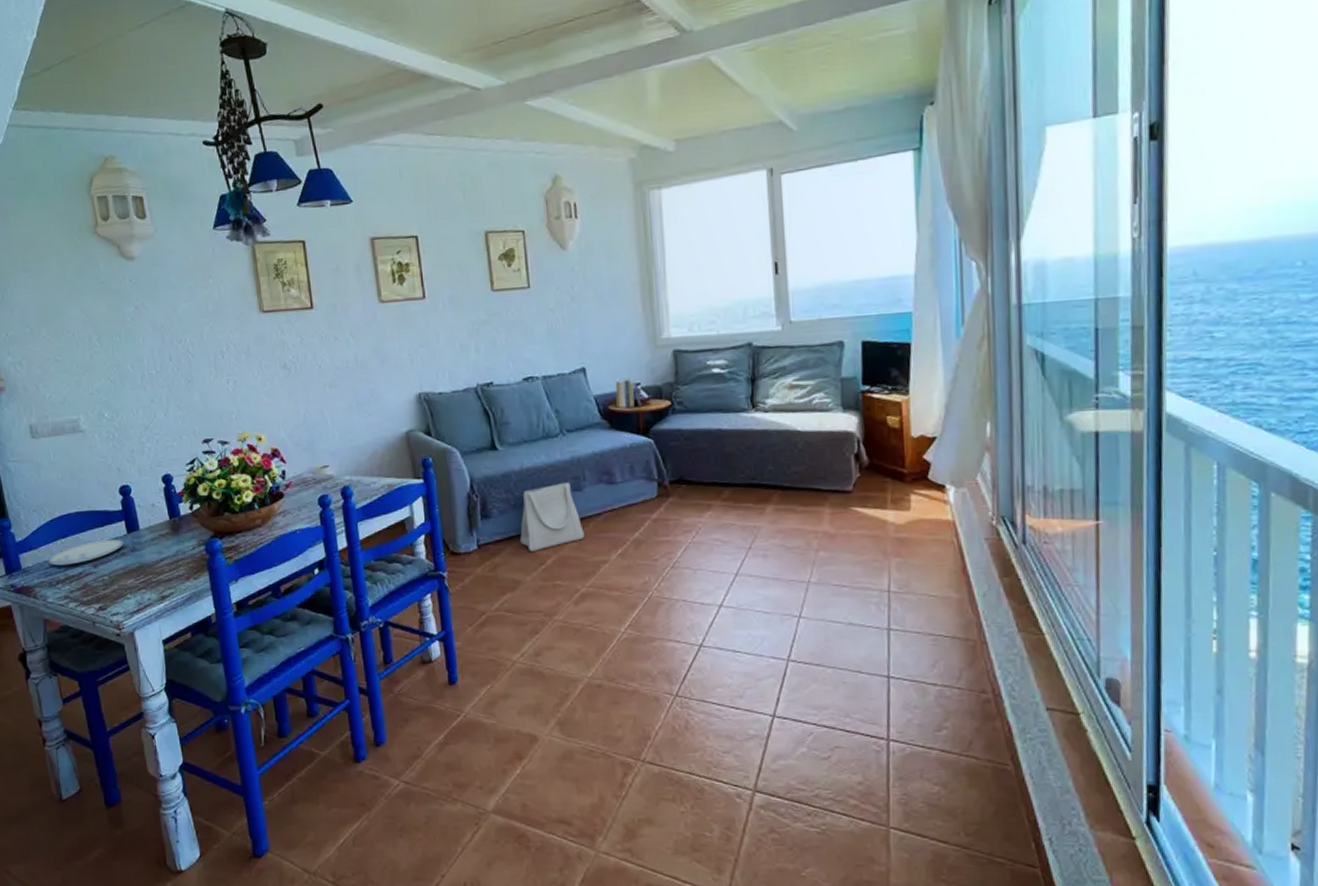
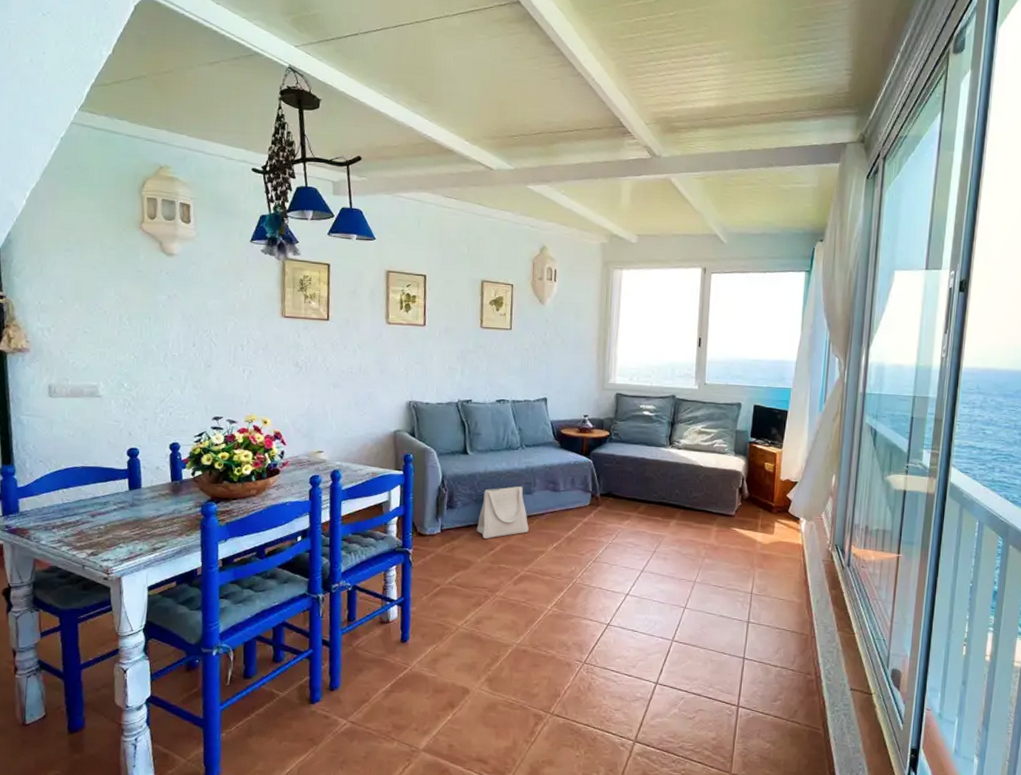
plate: present [48,539,124,566] -> none [47,493,124,513]
books: present [615,377,642,409] -> none [567,409,587,435]

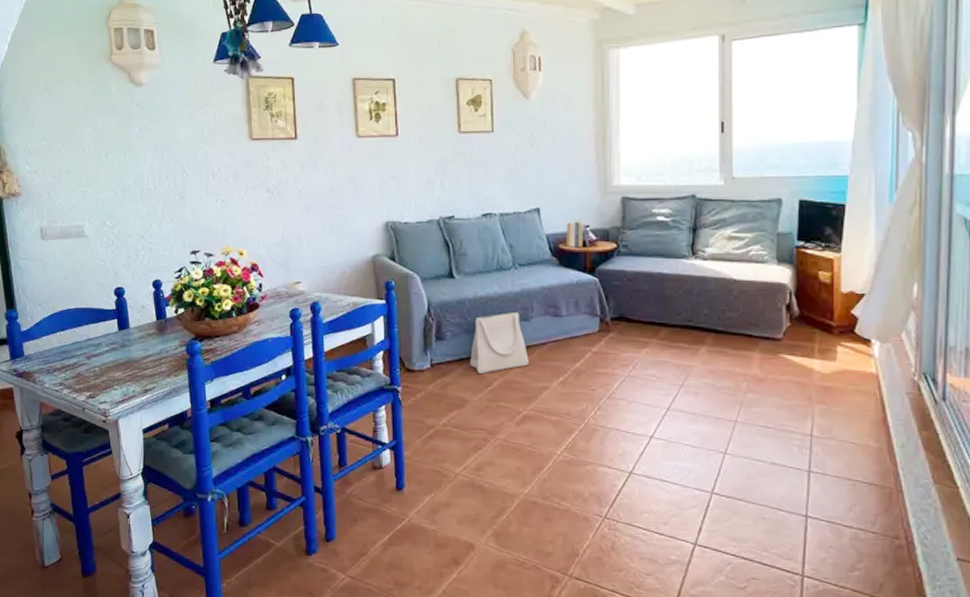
books: none [567,409,587,435] -> present [566,220,590,248]

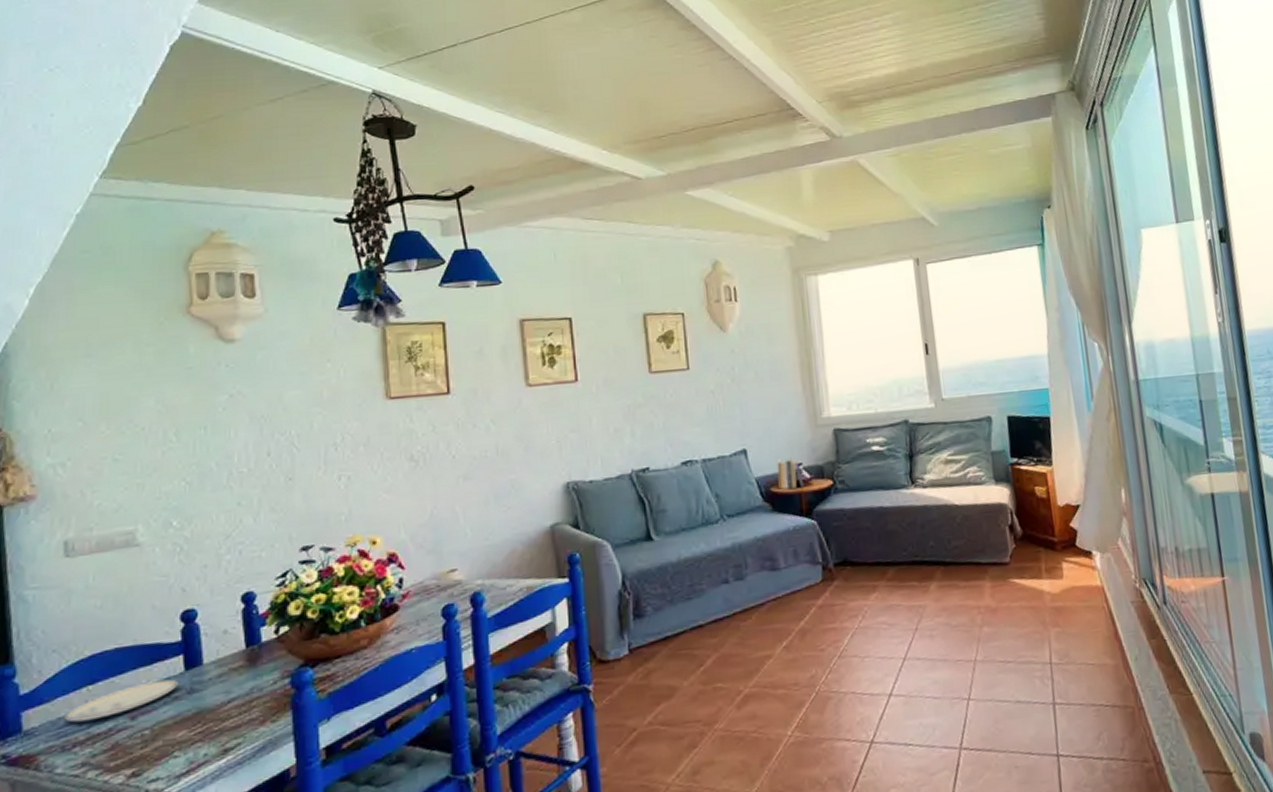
plate: none [48,335,115,355] -> present [65,679,178,723]
tote bag: present [469,311,529,375] -> none [676,570,747,653]

